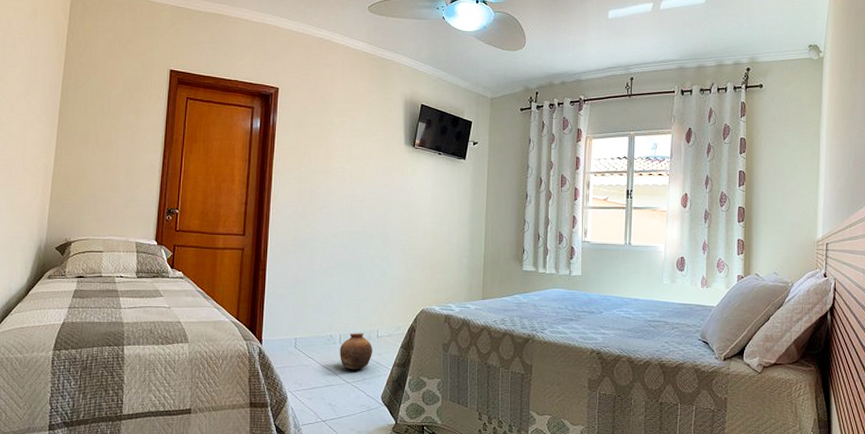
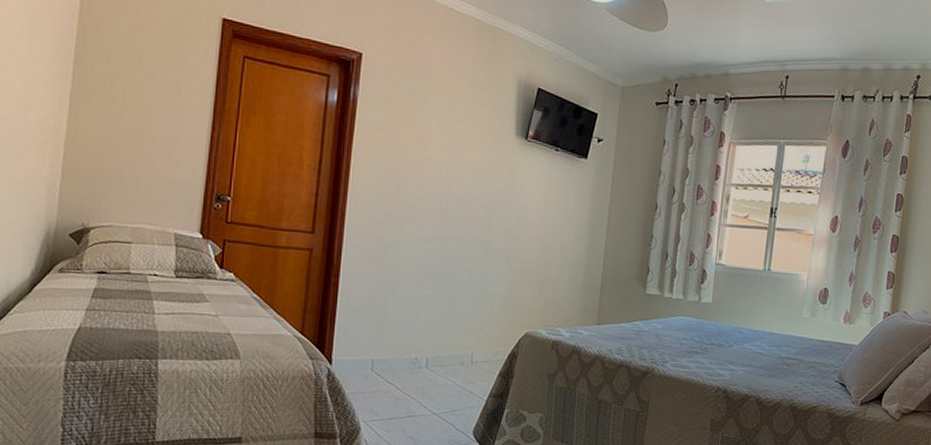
pottery: present [340,333,372,370] -> none [425,356,465,400]

